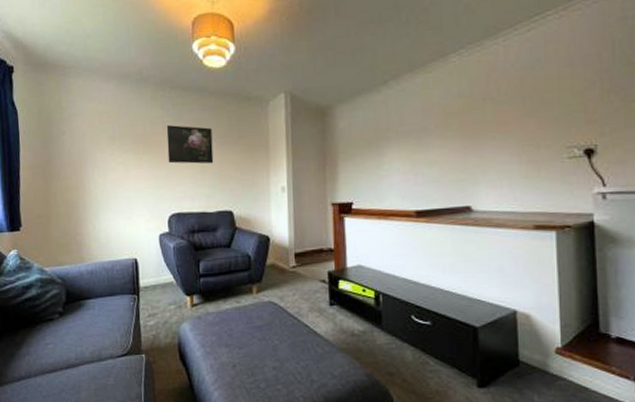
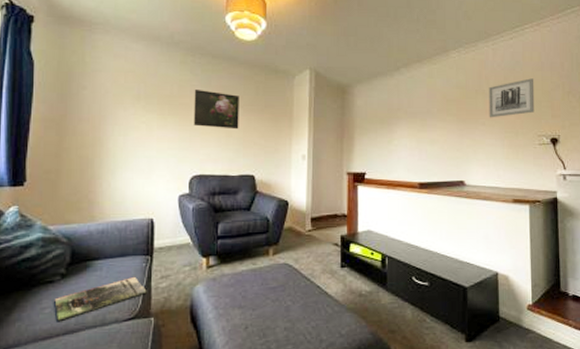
magazine: none [55,314,137,356] -> present [54,276,147,321]
wall art: none [499,77,562,131] -> present [488,78,535,118]

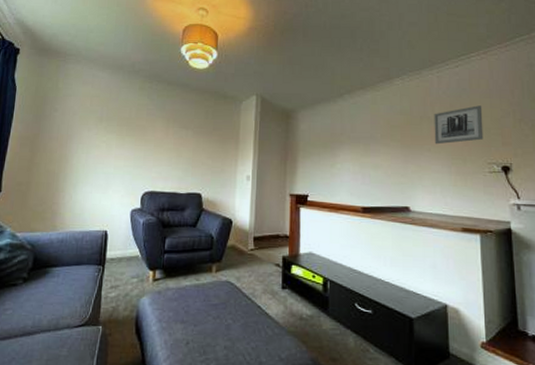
magazine: present [54,276,147,321] -> none [15,284,97,322]
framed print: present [193,90,239,130] -> none [148,113,190,150]

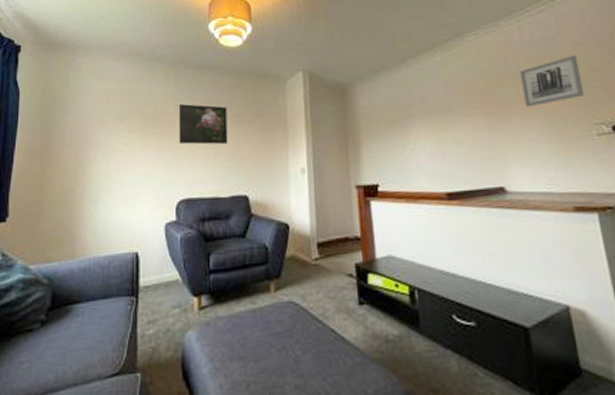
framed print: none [148,113,190,150] -> present [178,104,228,145]

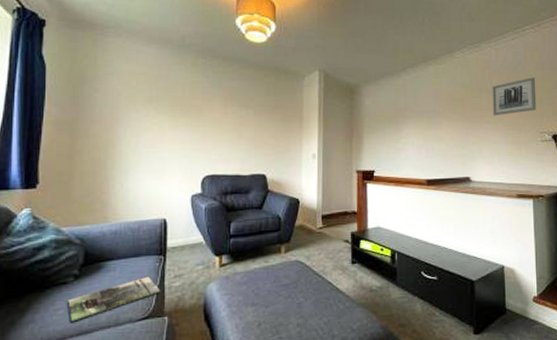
magazine: none [33,321,132,378] -> present [68,276,160,322]
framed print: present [178,104,228,145] -> none [205,91,250,130]

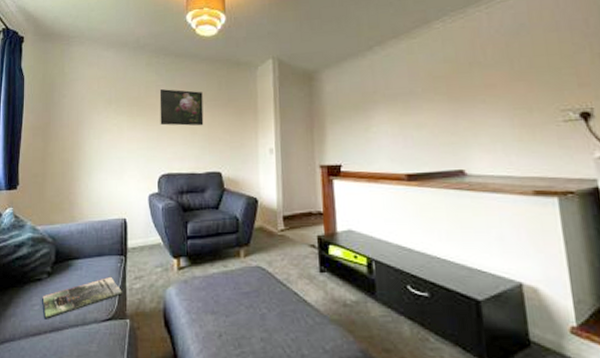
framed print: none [205,91,250,130] -> present [159,89,204,126]
wall art: present [492,77,537,116] -> none [486,42,553,94]

